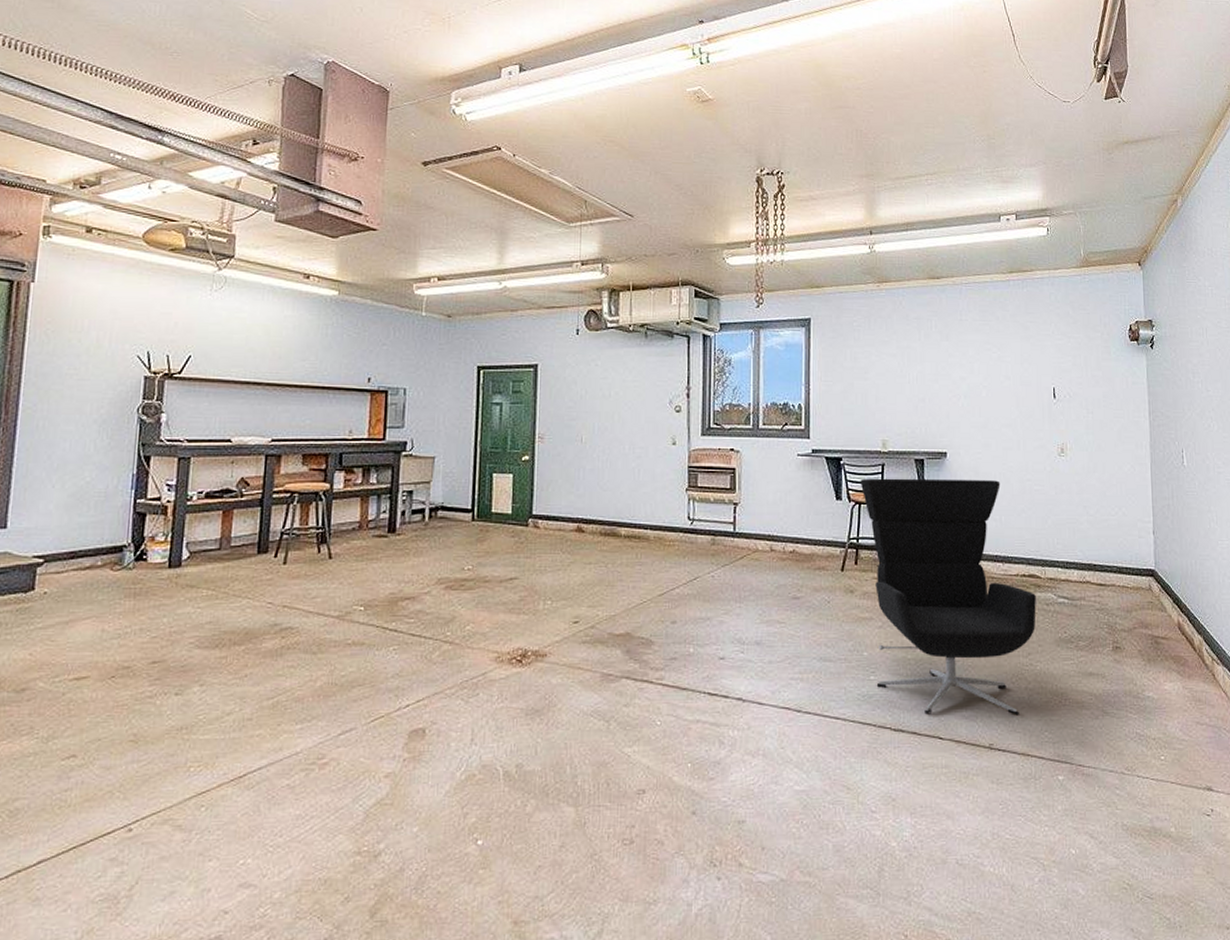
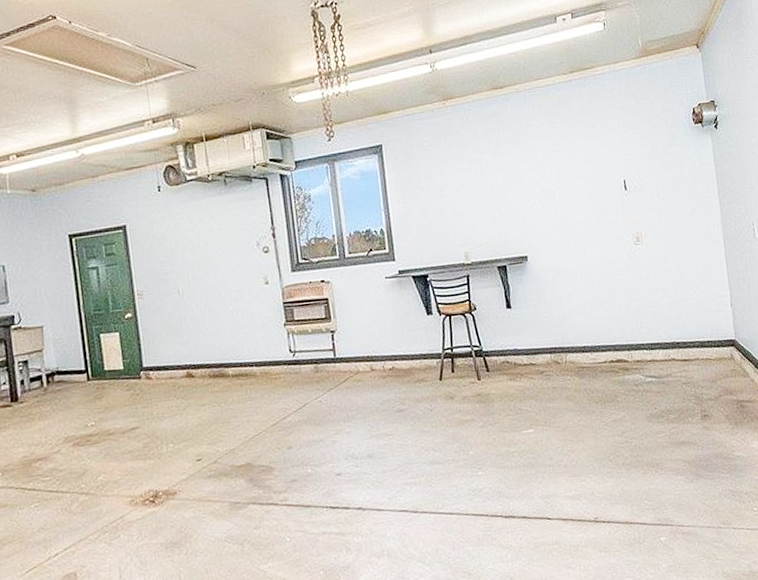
office chair: present [860,478,1036,716] -> none [447,276,627,500]

